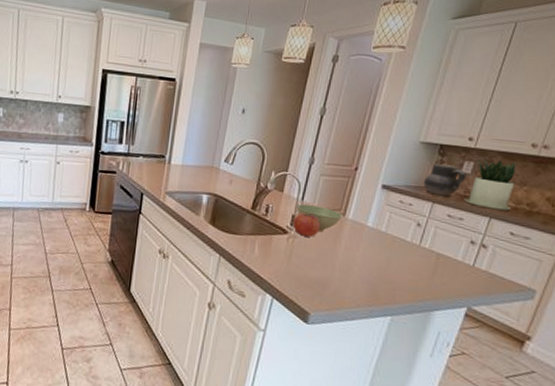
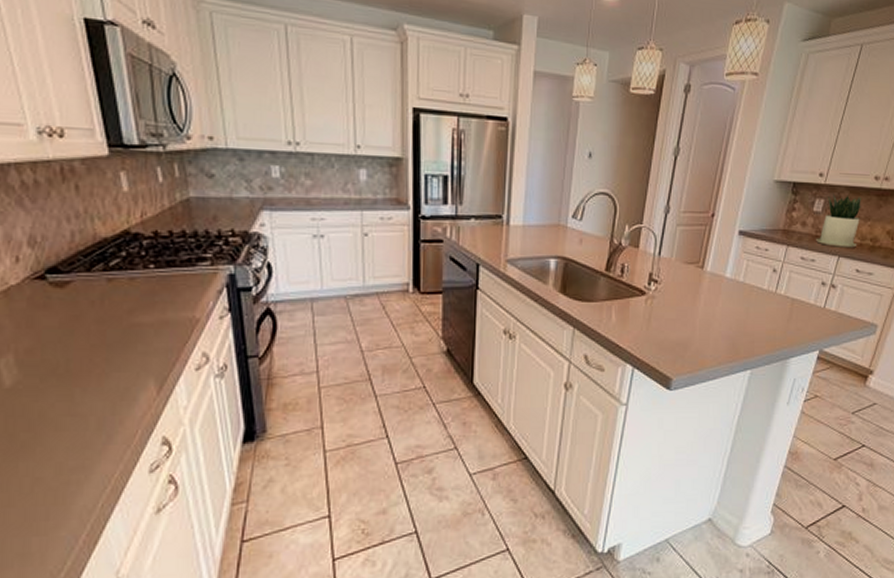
fruit: present [292,212,321,237] -> none [650,268,679,296]
bowl: present [296,203,342,233] -> none [653,259,701,290]
ceramic jug: present [423,163,466,197] -> none [778,203,818,239]

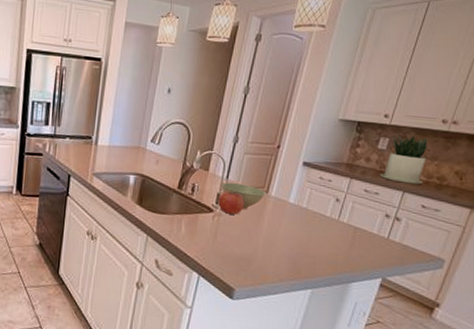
fruit: none [650,268,679,296] -> present [218,190,245,215]
bowl: none [653,259,701,290] -> present [221,182,265,210]

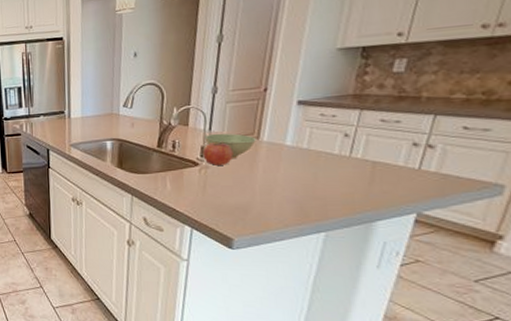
planter: present [380,134,428,185] -> none [400,49,464,106]

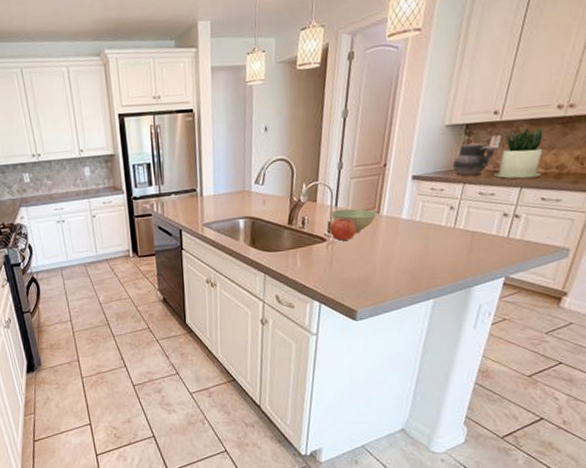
ceramic jug: none [346,66,400,102] -> present [452,142,495,176]
planter: none [400,49,464,106] -> present [495,128,544,180]

